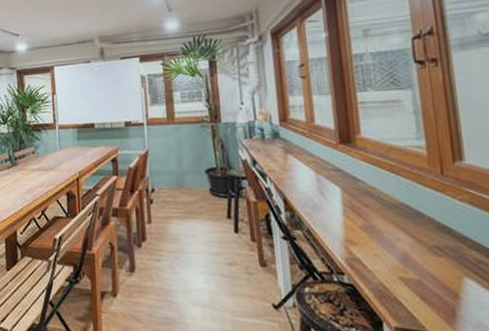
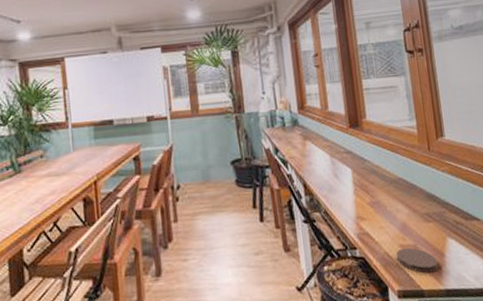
coaster: none [394,281,451,314] -> present [396,247,439,273]

